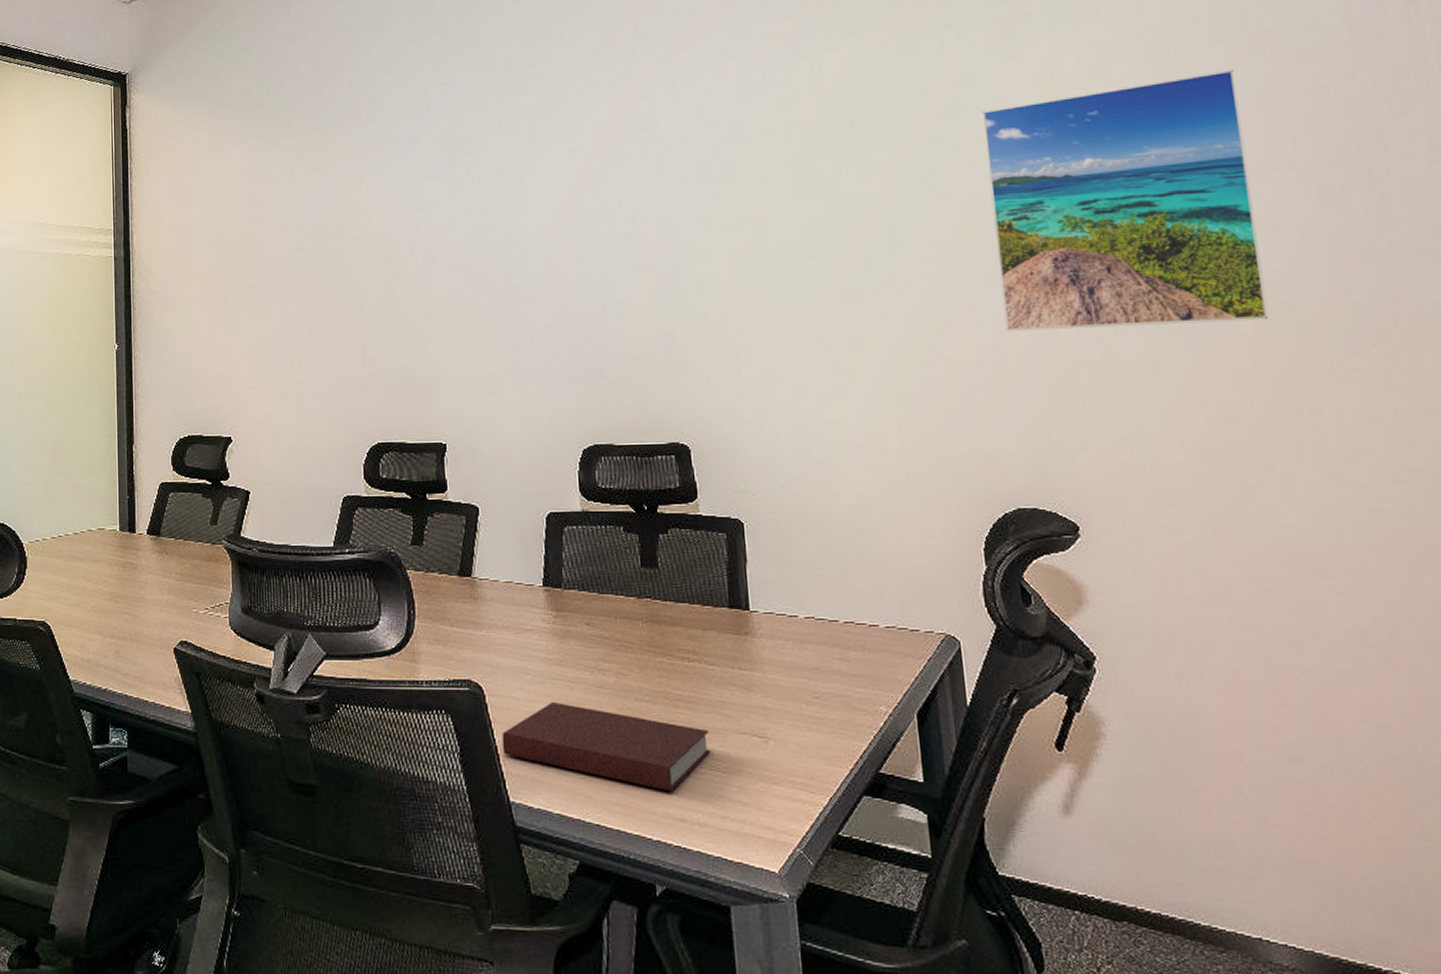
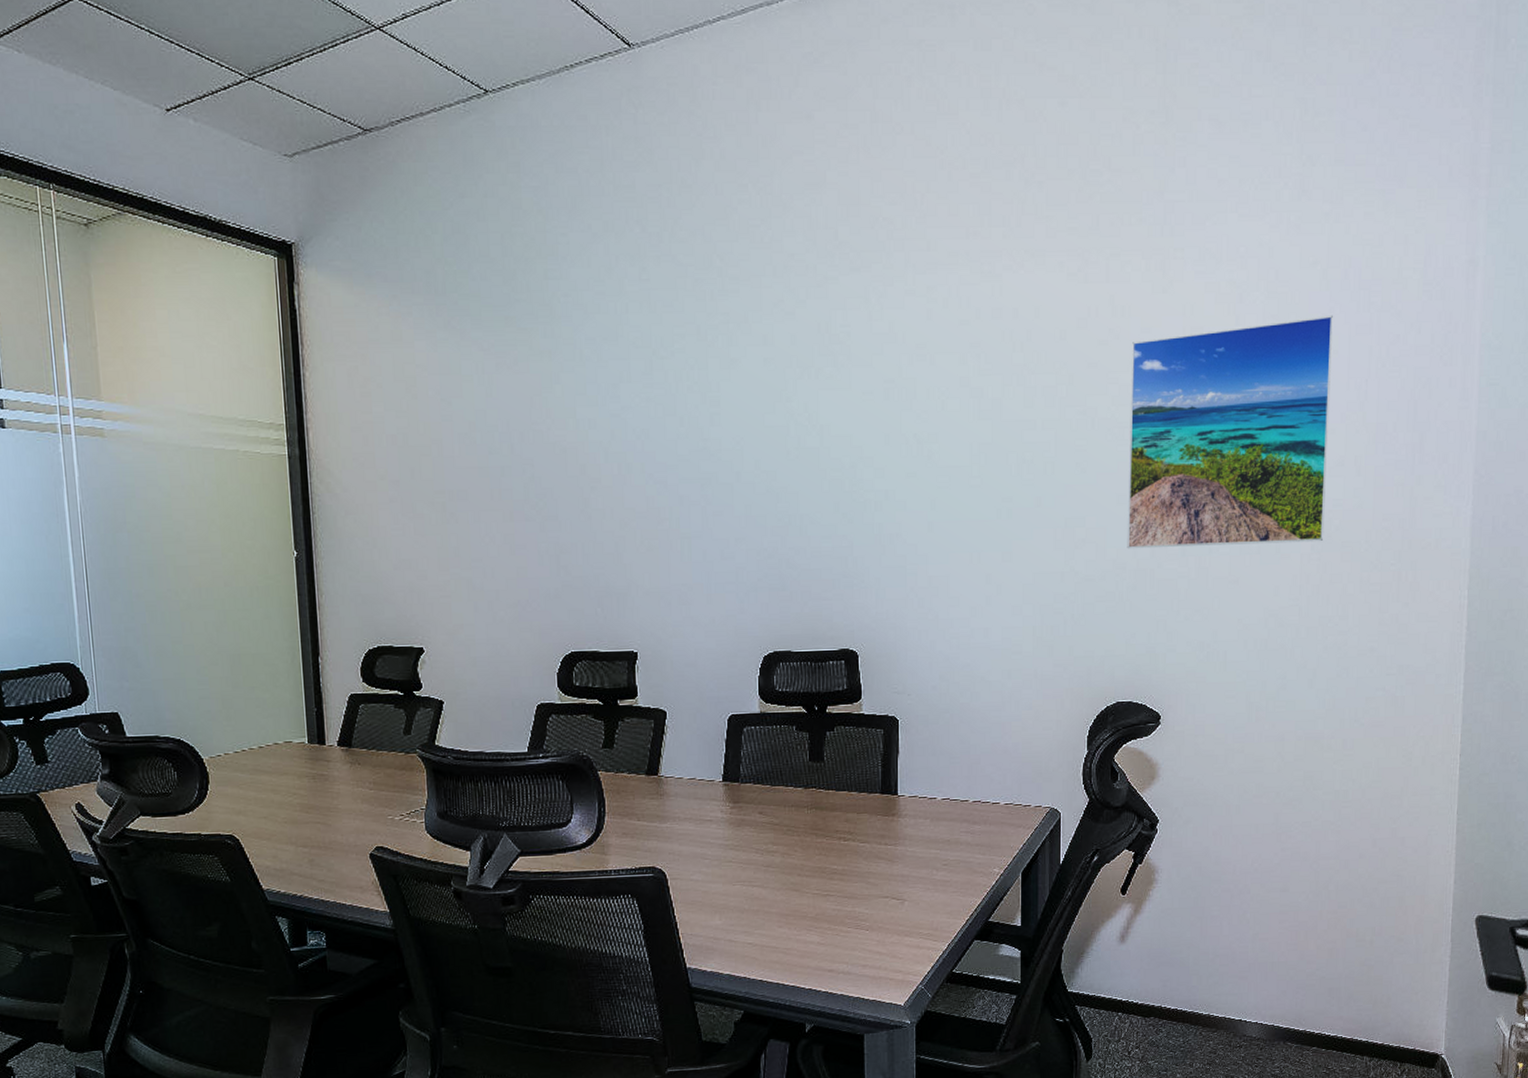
notebook: present [501,701,710,792] -> none [681,881,858,949]

